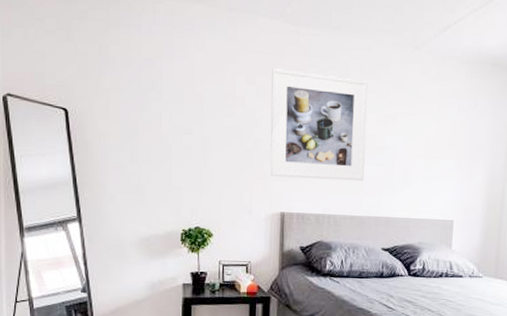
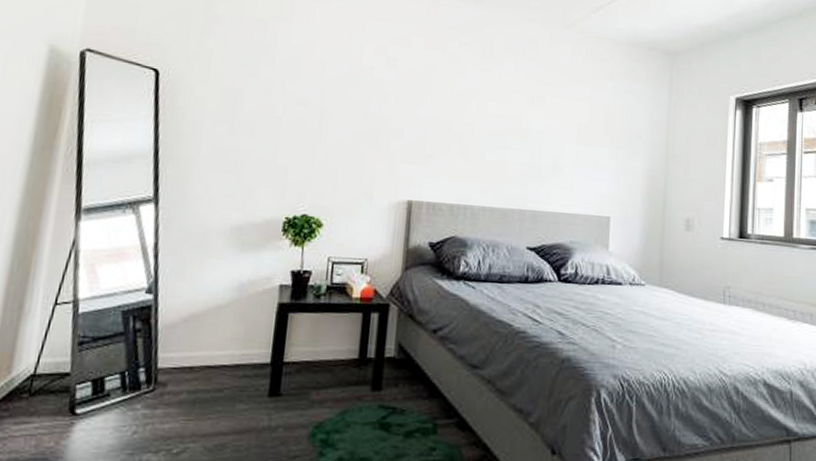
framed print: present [270,68,368,182] -> none [397,38,514,168]

